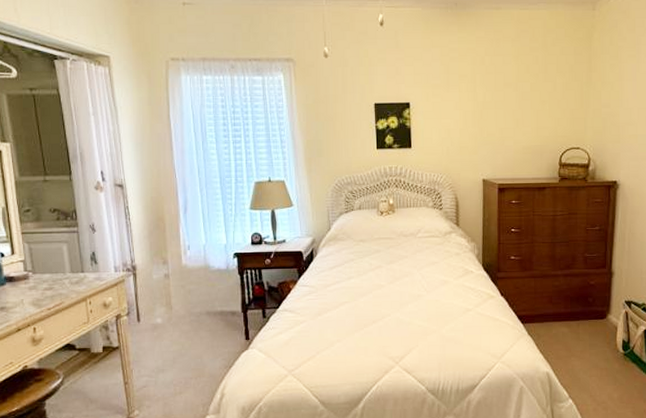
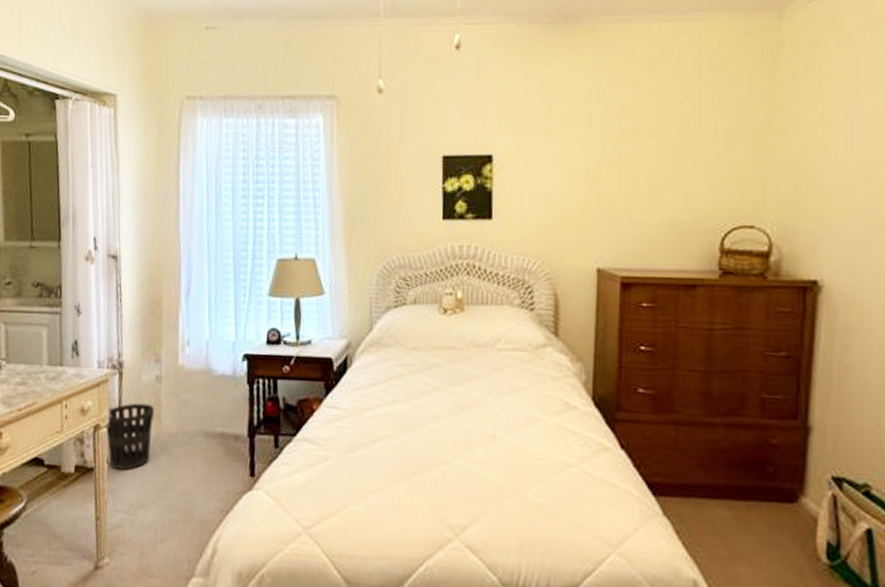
wastebasket: none [125,295,165,346] -> present [105,403,154,470]

